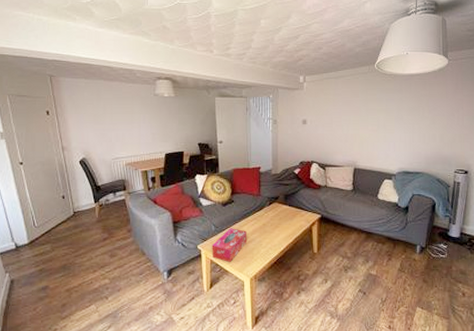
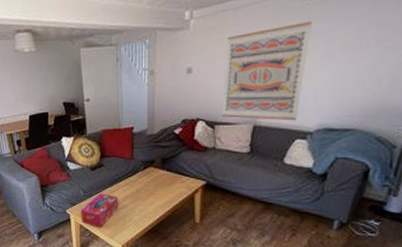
wall art: none [330,91,388,165] -> present [221,20,312,121]

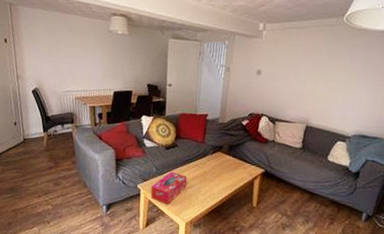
wall art: present [221,20,312,121] -> none [281,47,354,126]

